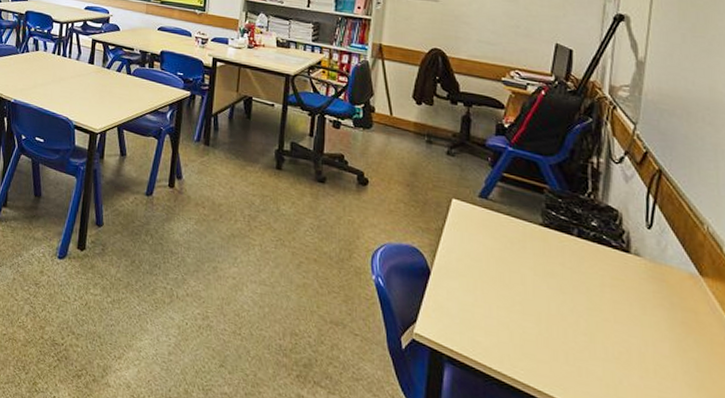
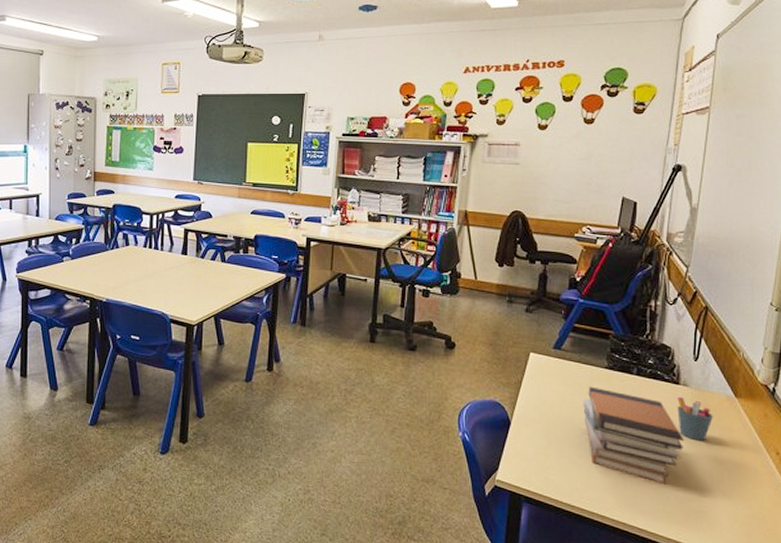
book stack: none [514,243,639,366] -> present [583,386,684,485]
pen holder: none [628,267,673,321] -> present [677,397,713,441]

